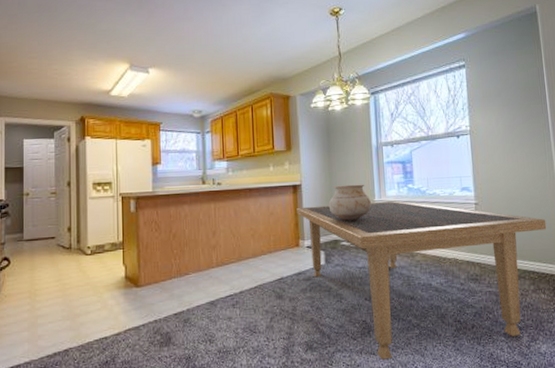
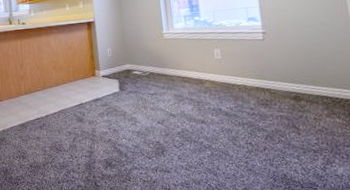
dining table: present [297,200,547,360] -> none [91,32,340,177]
ceramic pot: present [328,184,372,221] -> none [120,18,161,52]

